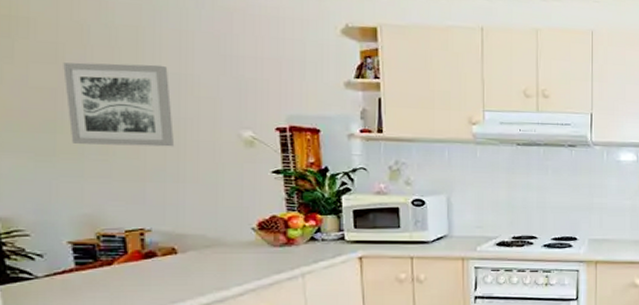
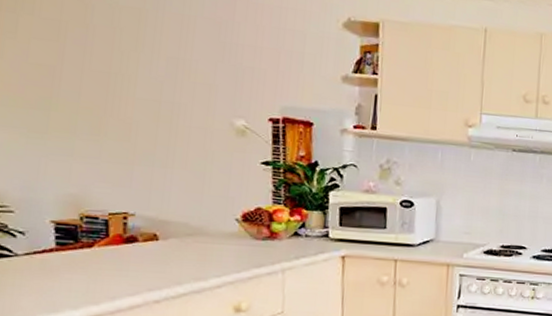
wall art: present [63,62,175,147] -> none [63,40,167,132]

